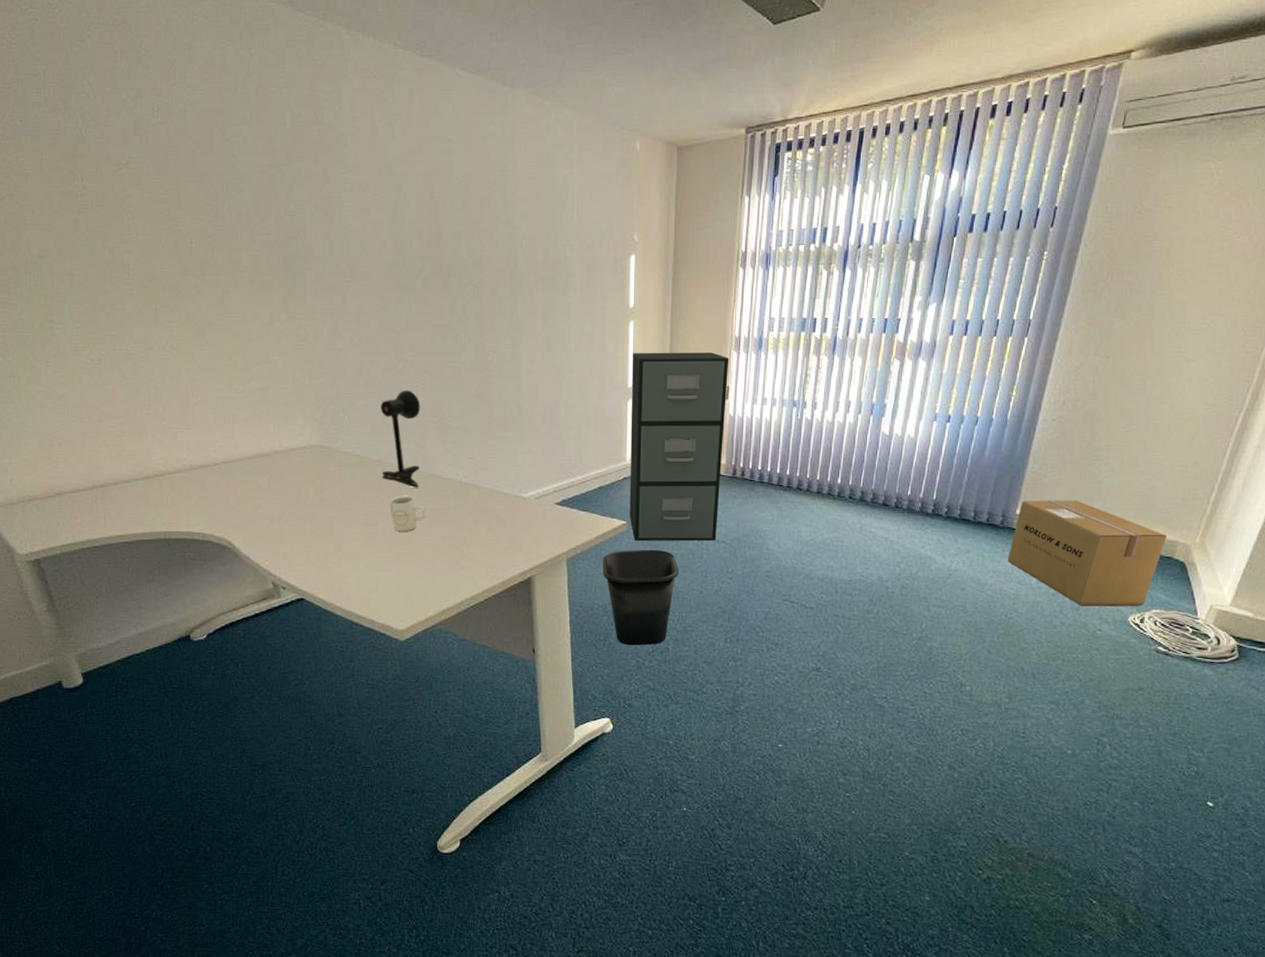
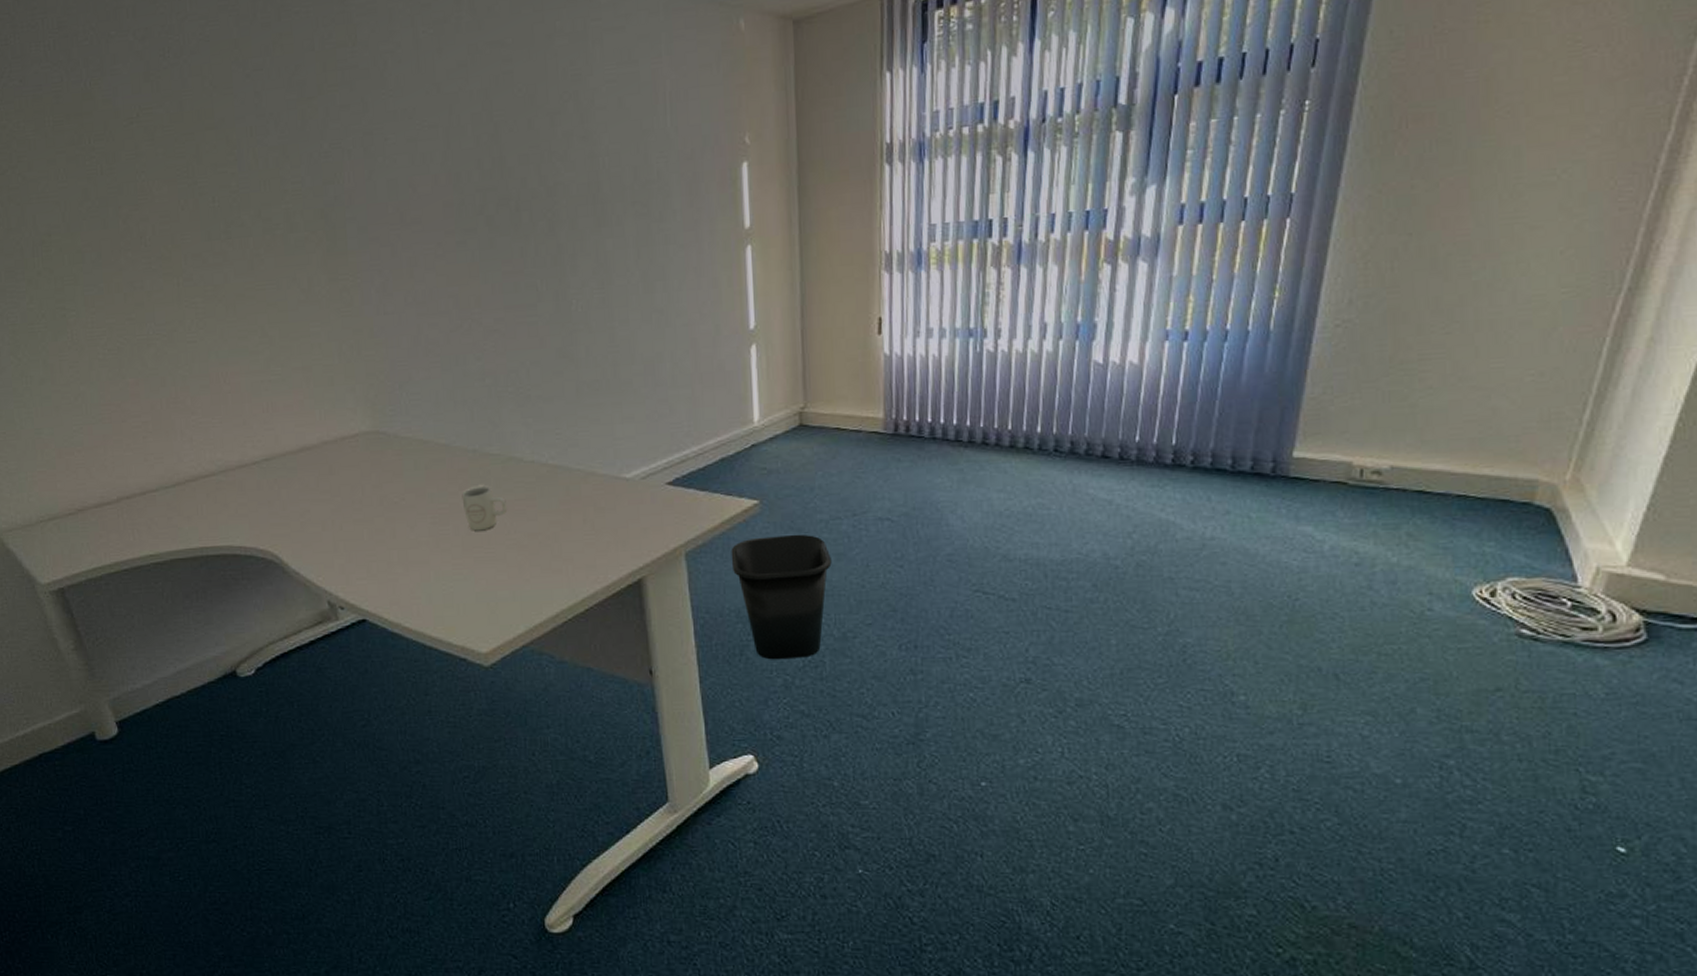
desk lamp: present [381,390,420,488] -> none [444,355,496,475]
filing cabinet: present [629,352,729,541] -> none [753,276,880,525]
box: present [1007,500,1166,607] -> none [1285,432,1520,578]

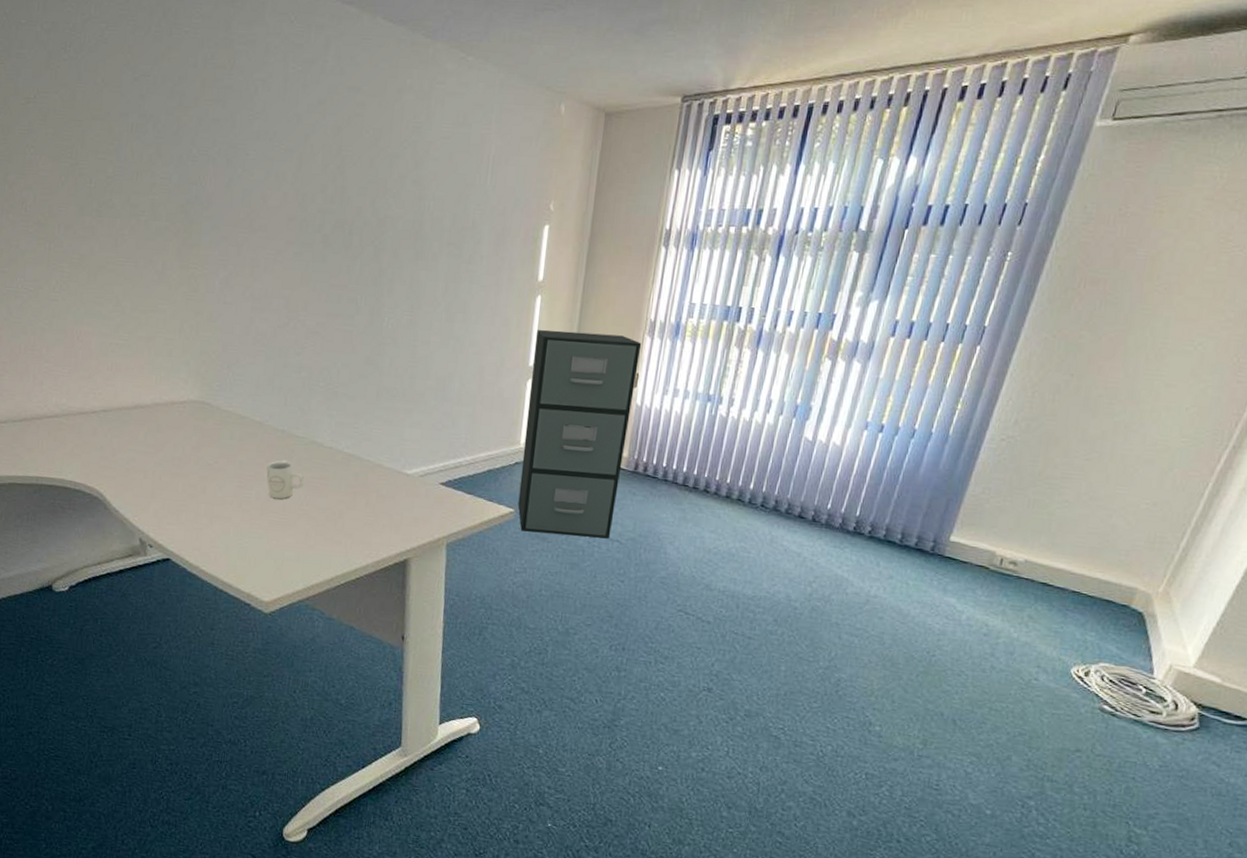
waste bin: present [731,534,832,660] -> none [483,540,567,645]
filing cabinet: none [753,276,880,525] -> present [518,329,642,539]

